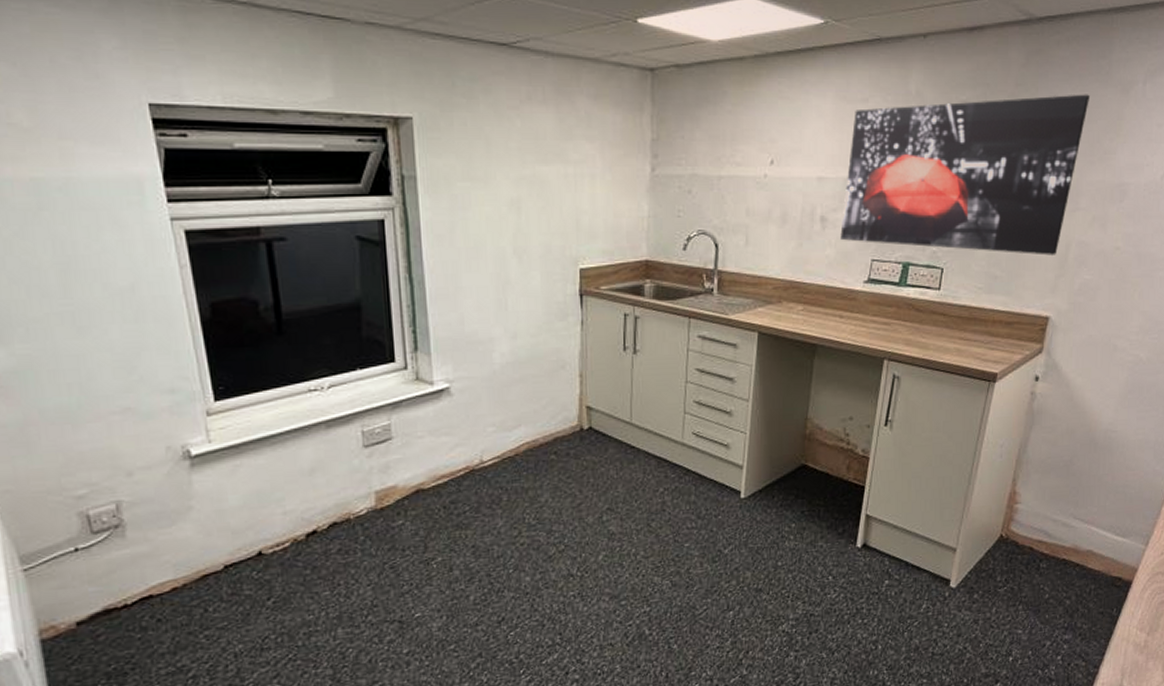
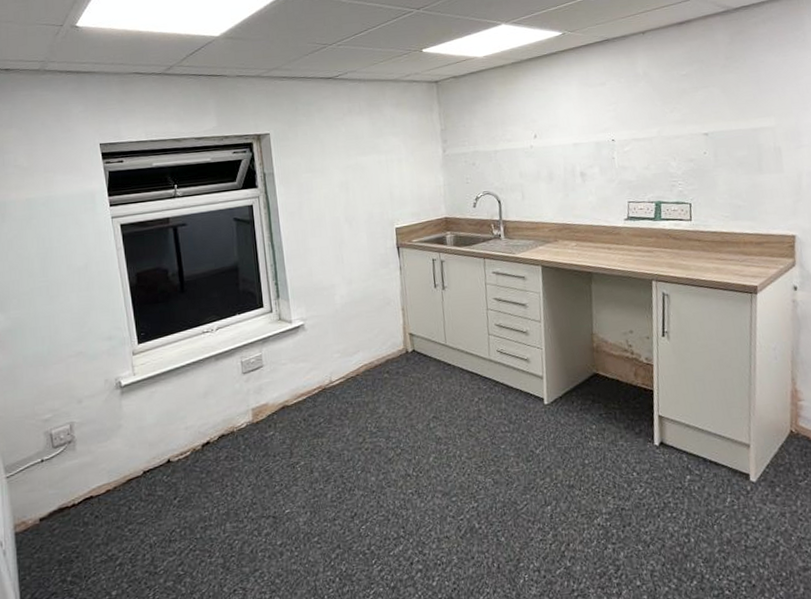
wall art: present [840,94,1089,255] -> none [596,58,793,189]

